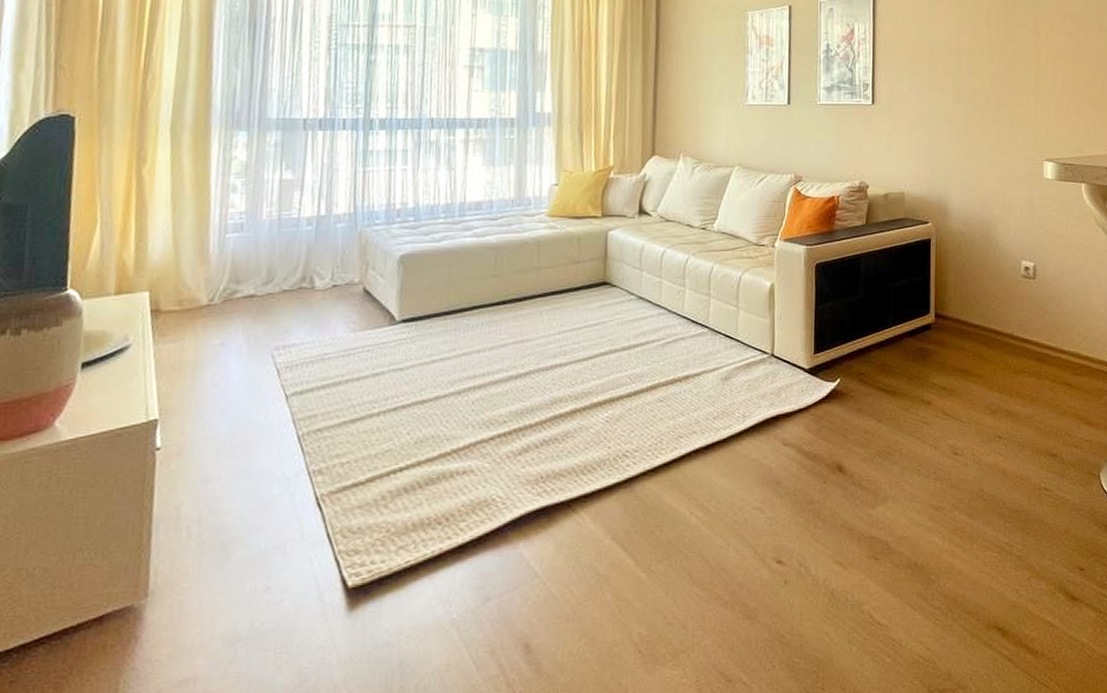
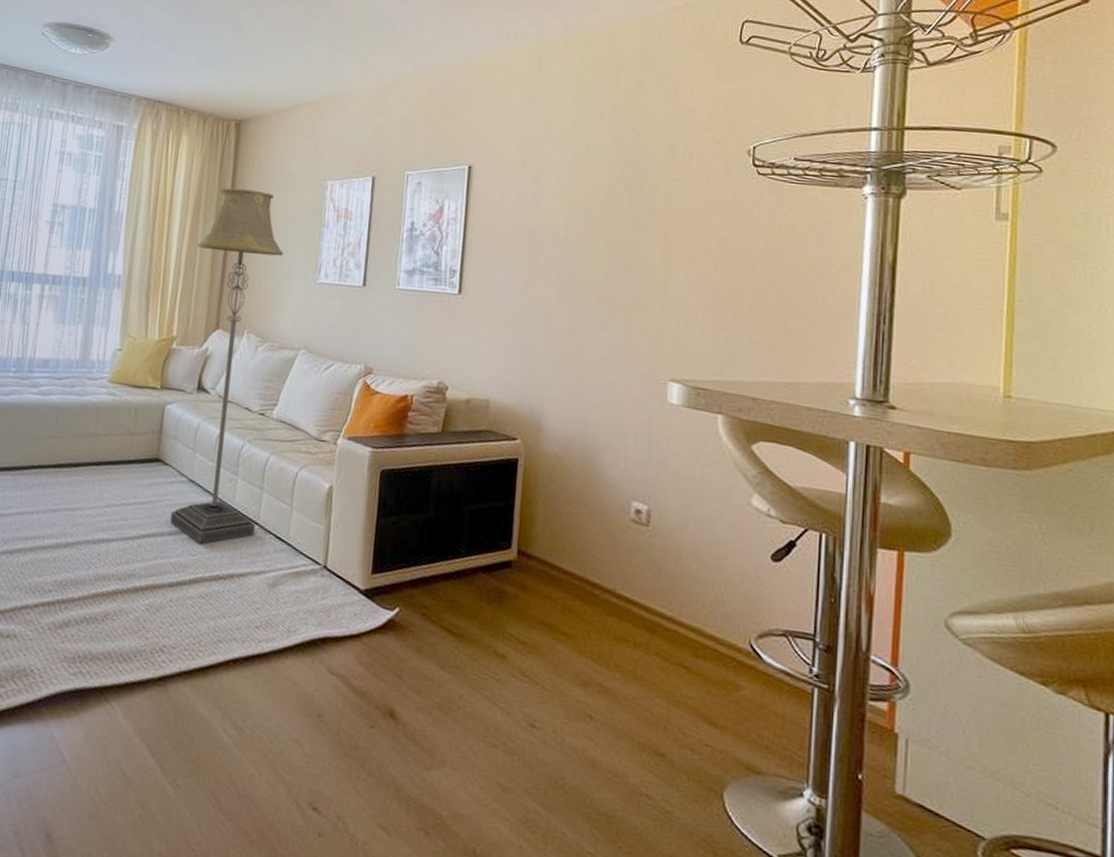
floor lamp: none [622,22,712,353] -> present [170,188,283,544]

